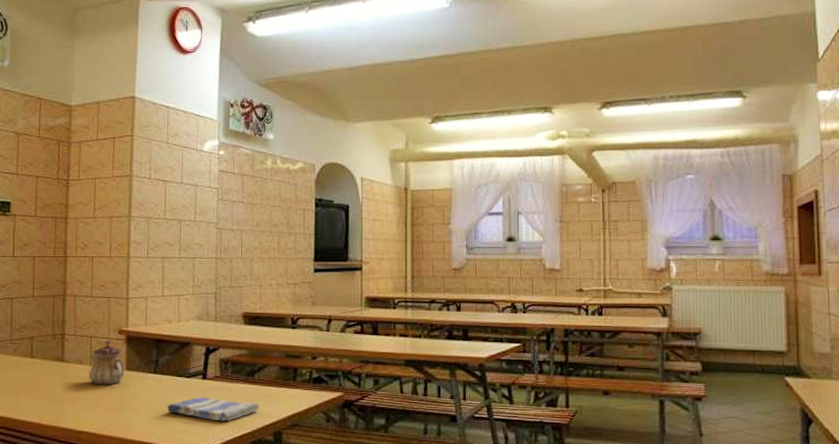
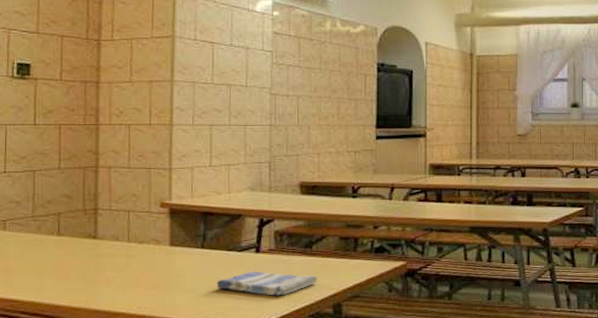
teapot: present [89,341,125,385] -> none [127,215,168,263]

